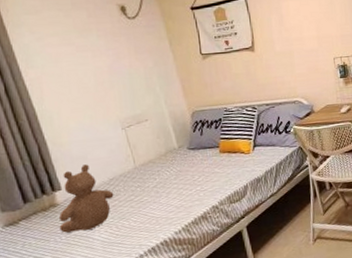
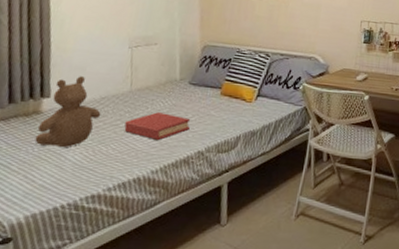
hardback book: none [139,179,200,206] -> present [124,112,191,140]

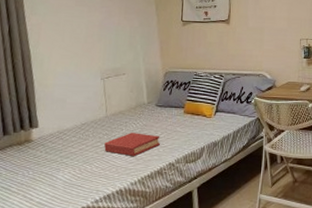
teddy bear: present [35,76,101,147] -> none [29,107,83,169]

